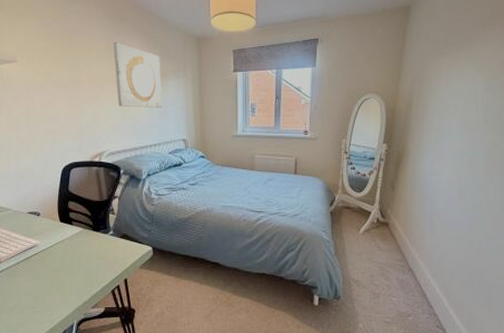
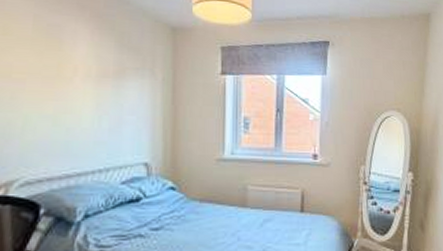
wall art: present [113,41,163,109] -> none [45,22,117,119]

